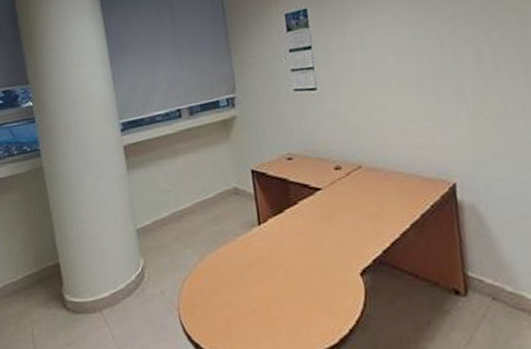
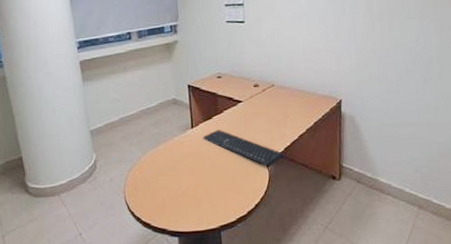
keyboard: none [273,226,383,275] -> present [203,130,284,166]

